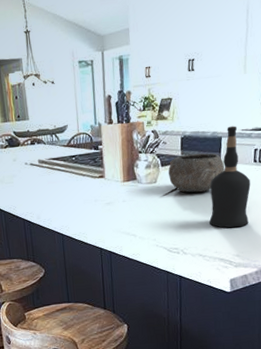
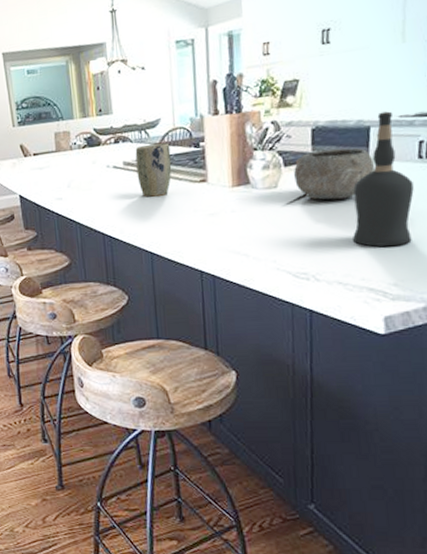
plant pot: none [48,145,77,190] -> present [135,143,172,198]

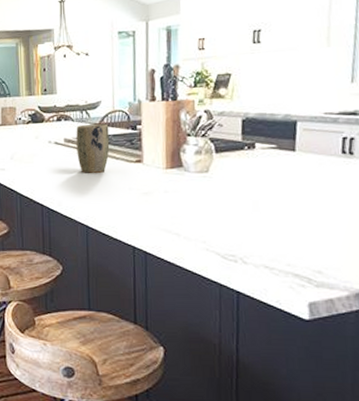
bowl: present [294,147,376,201] -> none [224,139,302,187]
liquor bottle: present [353,111,414,247] -> none [279,108,338,235]

